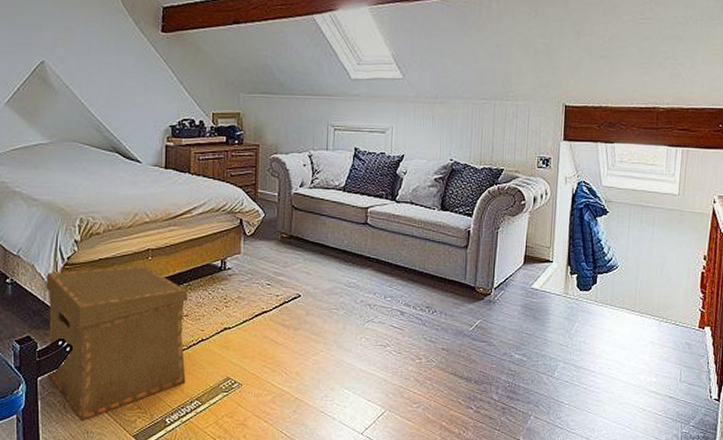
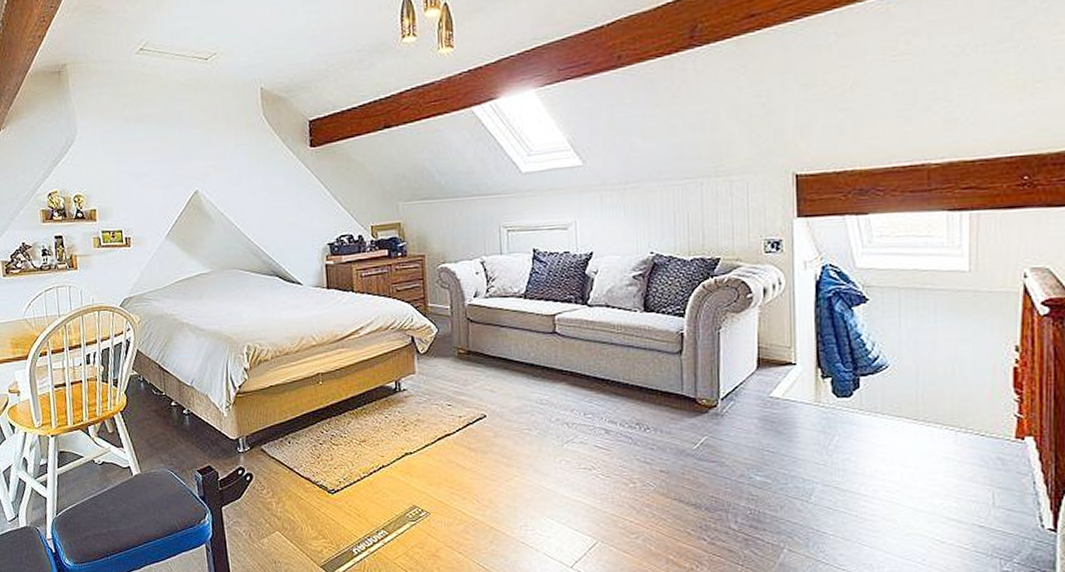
cardboard box: present [45,266,189,422] -> none [220,391,370,551]

